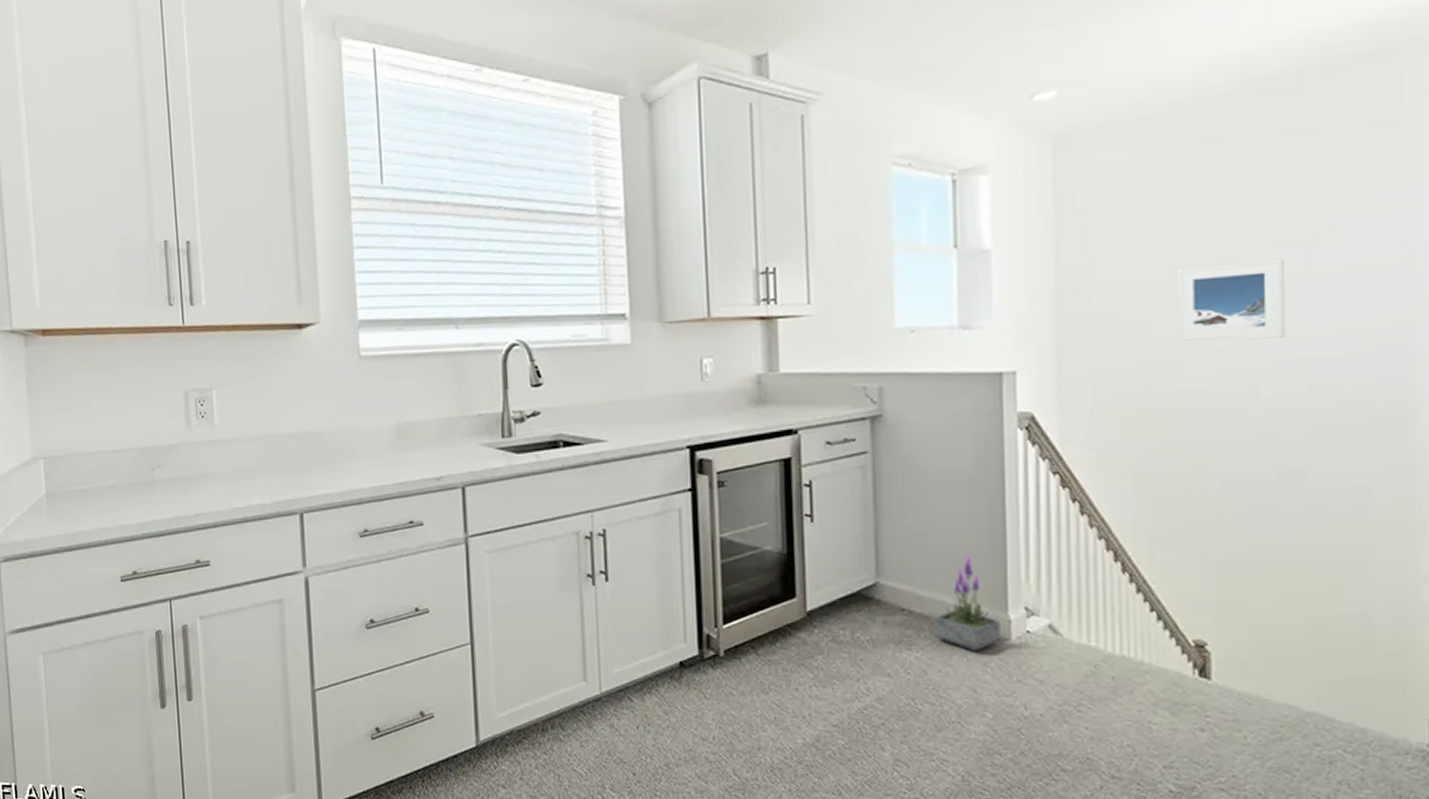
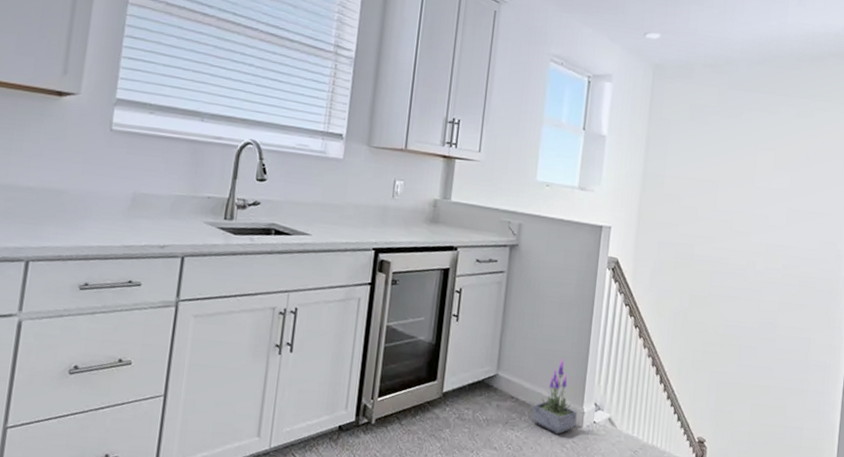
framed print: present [1177,259,1285,341] -> none [712,172,778,230]

